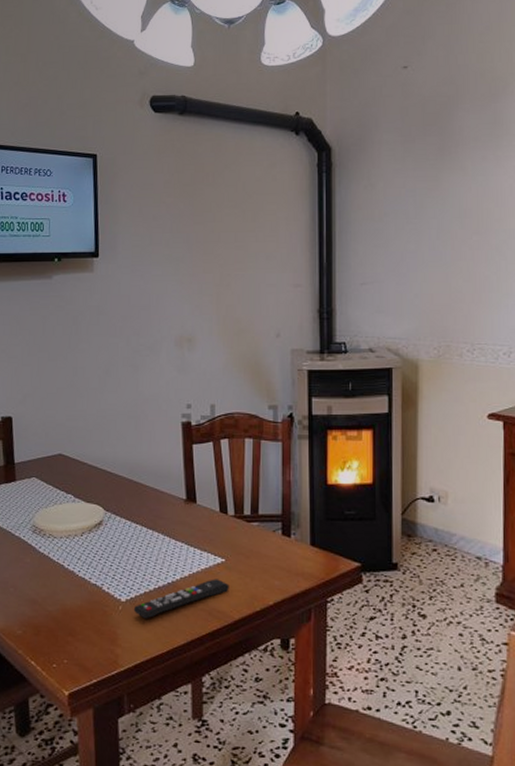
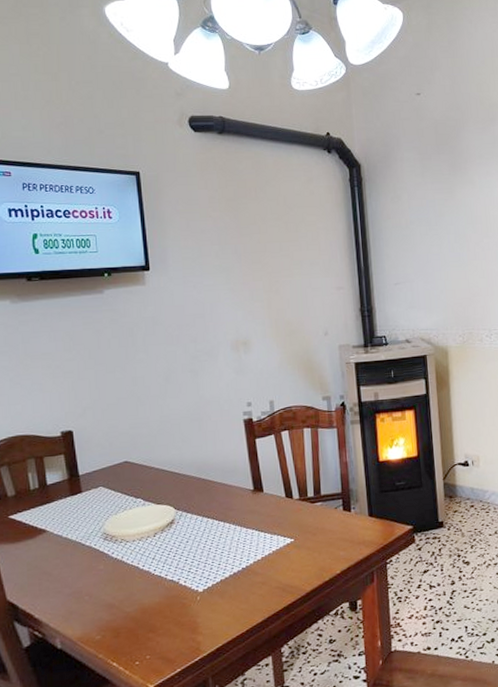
remote control: present [133,579,229,619] -> none [211,557,300,605]

